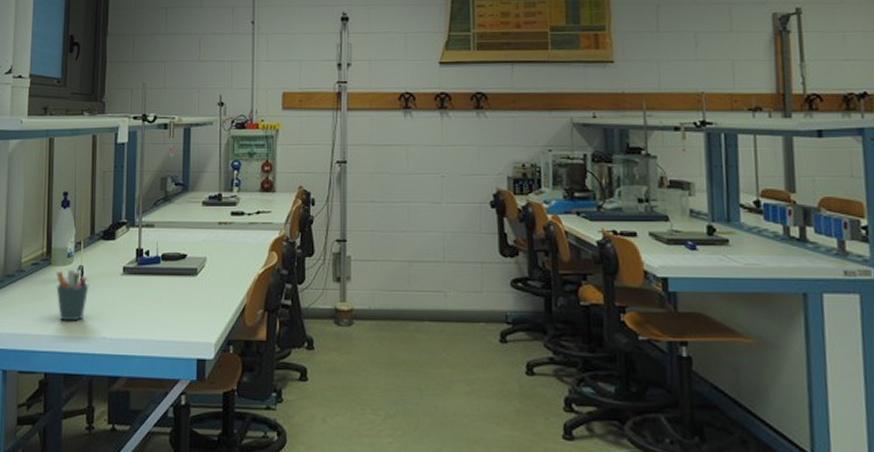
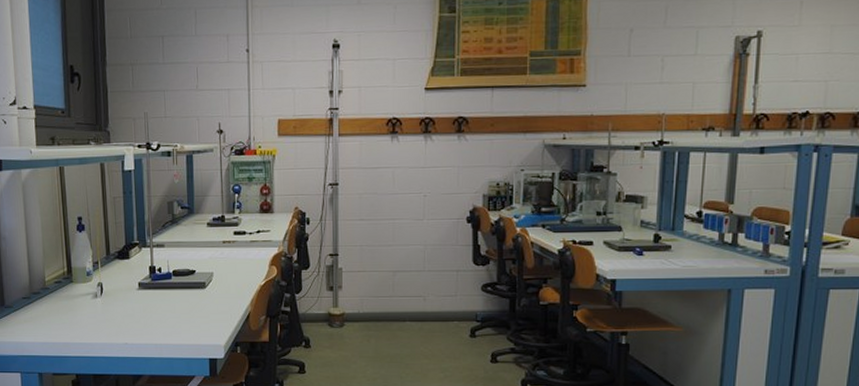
pen holder: present [56,269,89,321] -> none [78,286,109,331]

